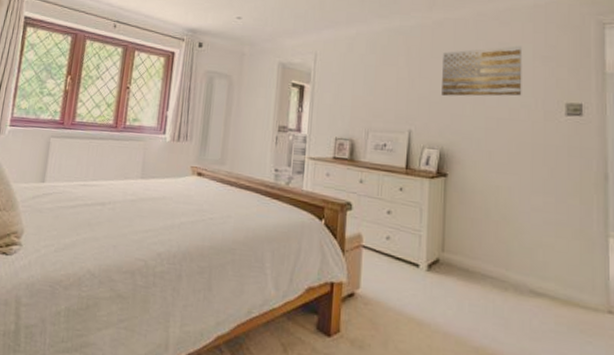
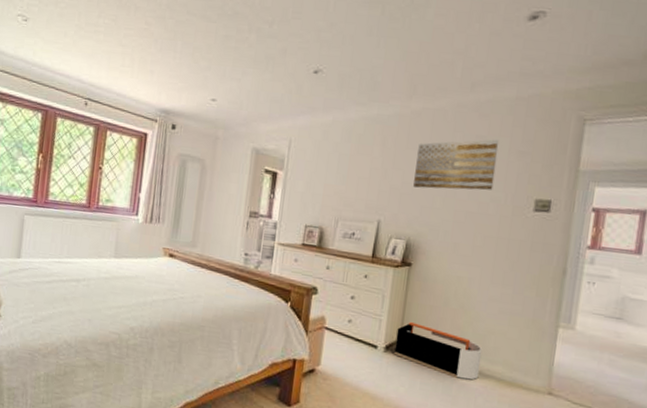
storage bin: none [438,236,531,300] -> present [394,321,483,380]

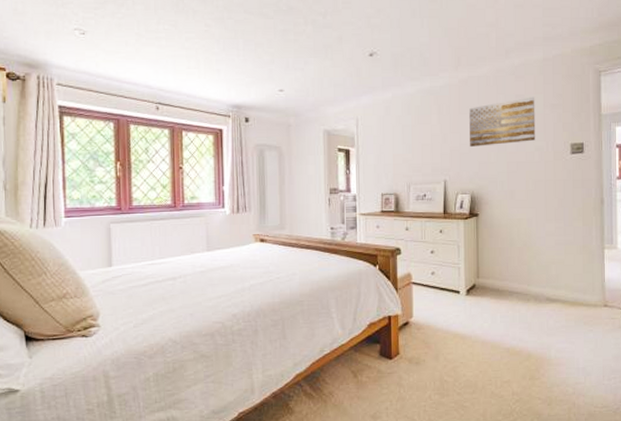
storage bin: present [394,321,483,380] -> none [474,264,547,307]

